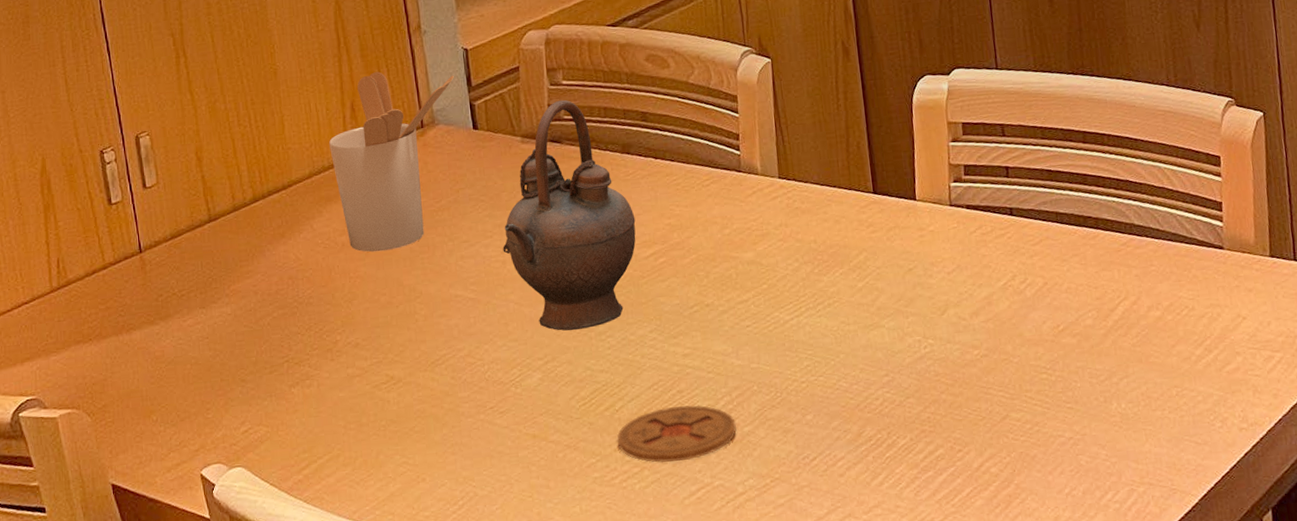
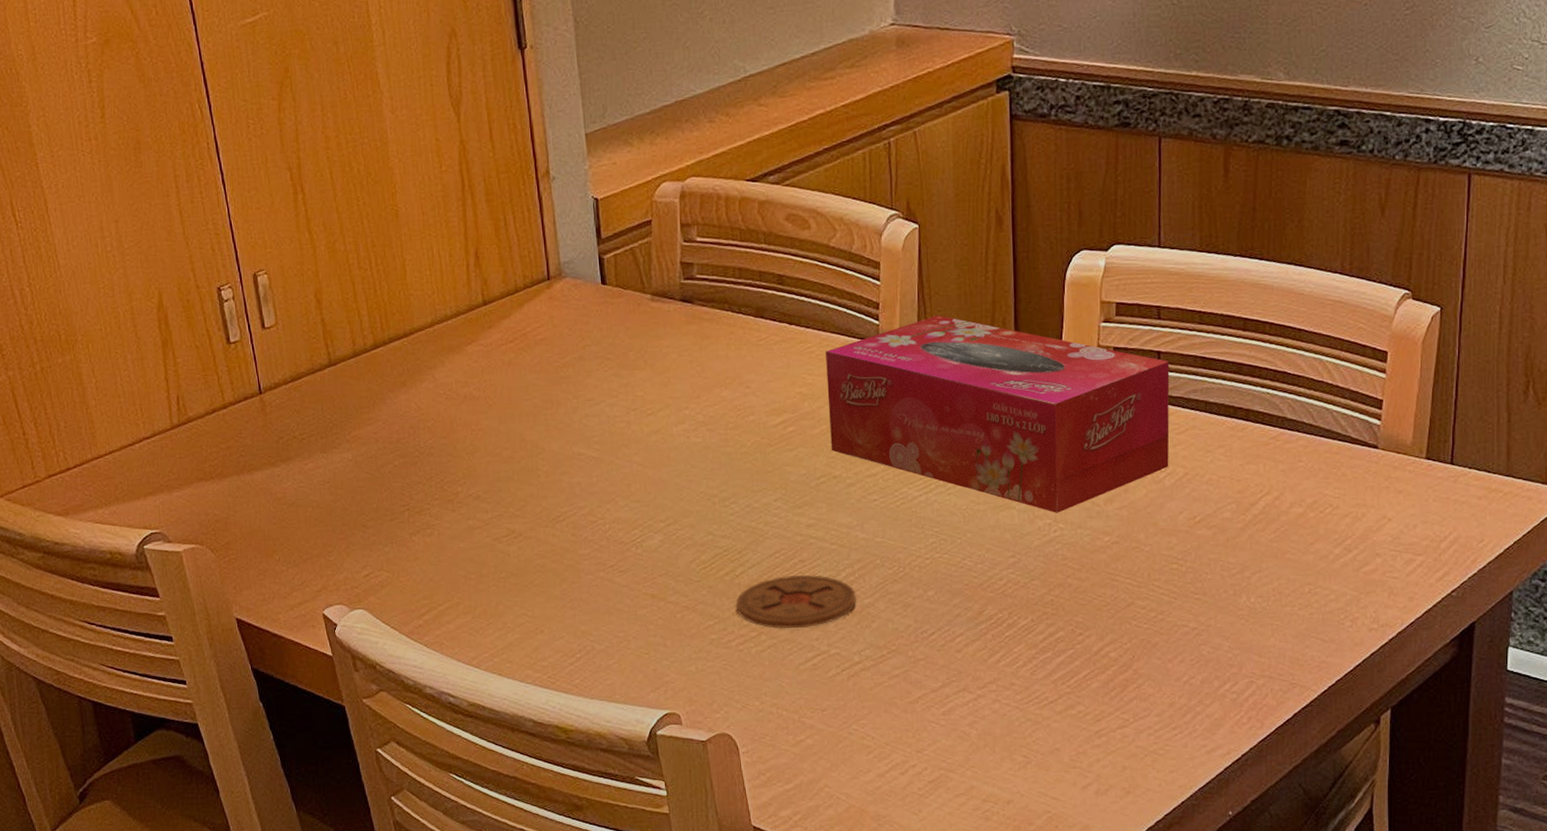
utensil holder: present [329,72,454,252] -> none [452,218,583,406]
teapot: present [503,99,636,331] -> none [628,257,766,495]
tissue box: none [691,142,1028,329] -> present [826,315,1170,513]

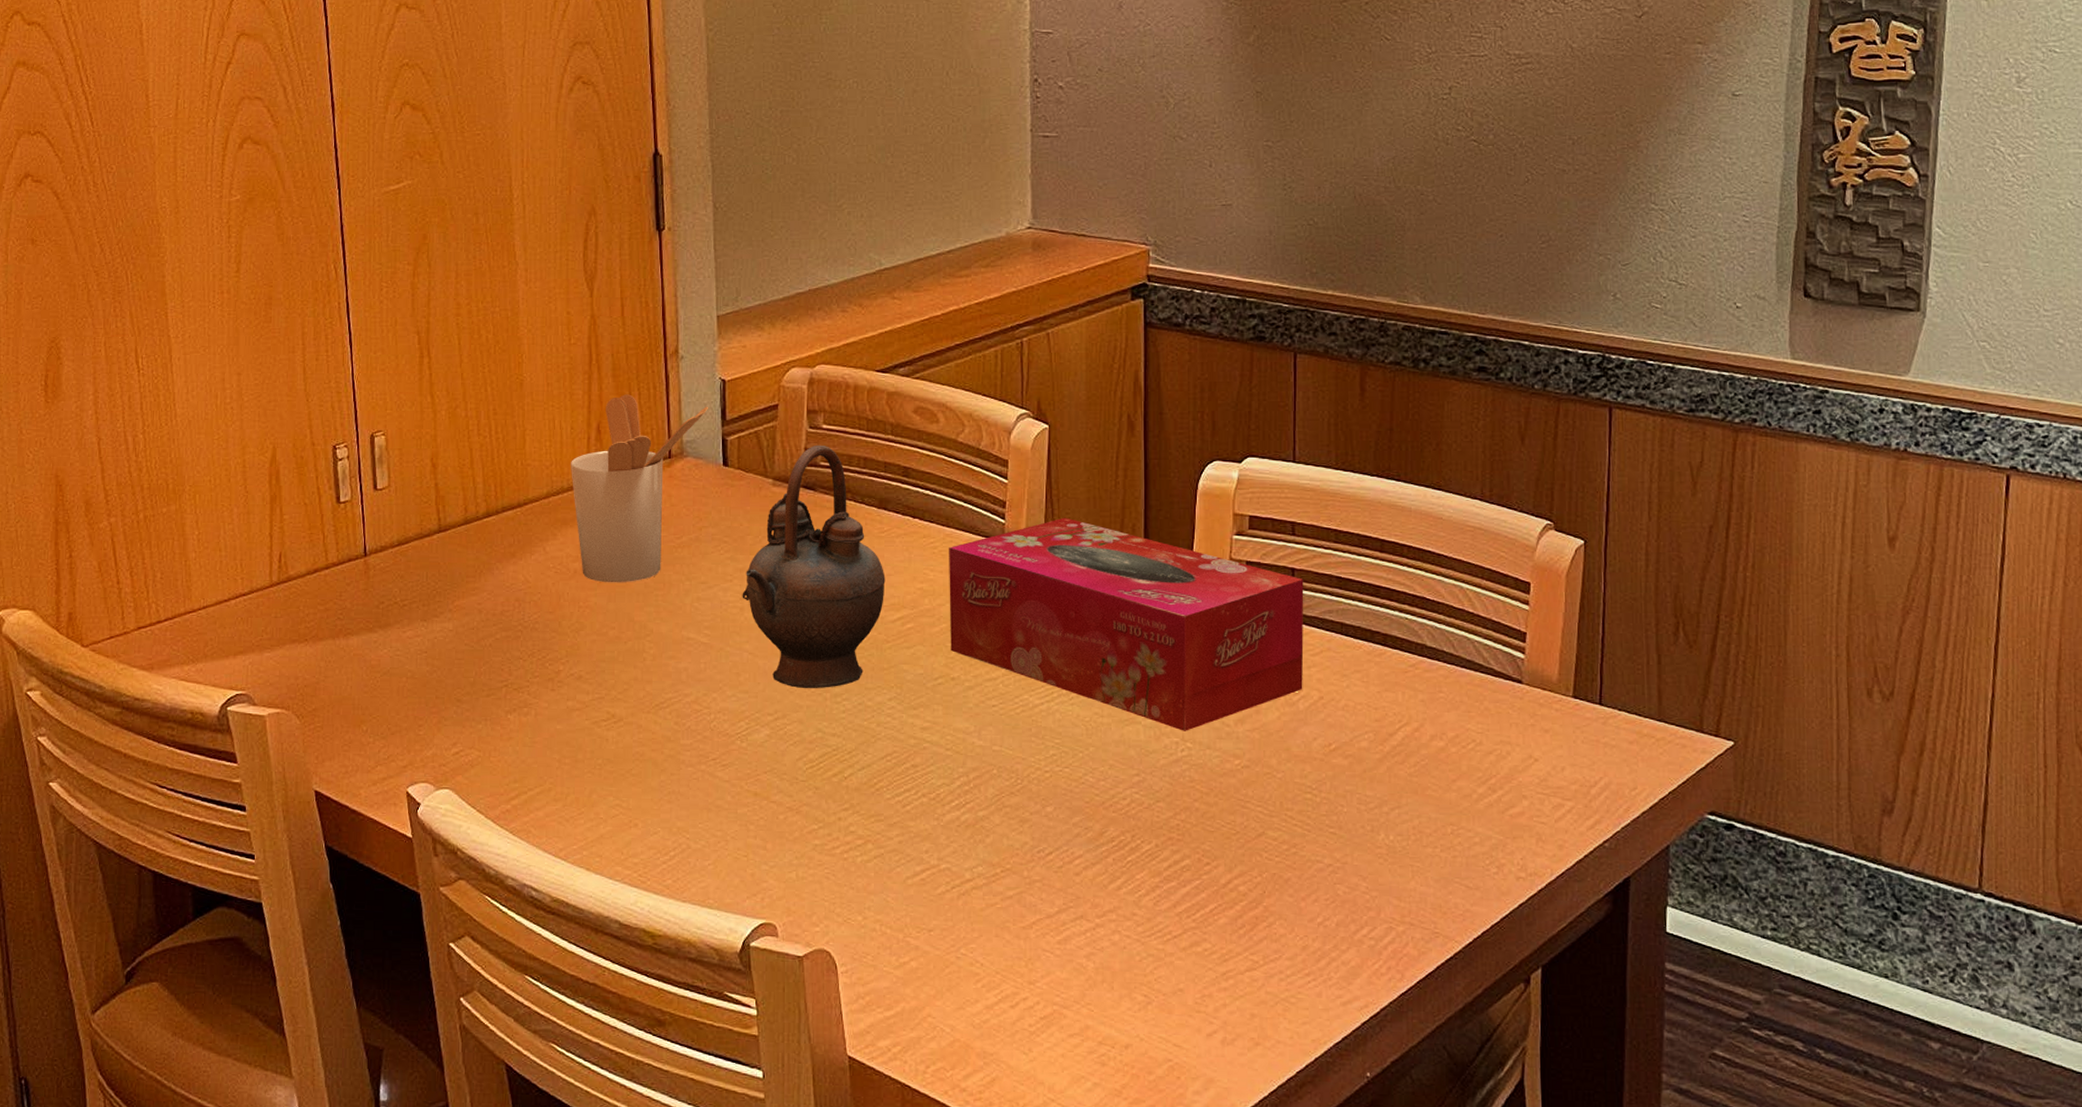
utensil holder: none [452,218,583,406] -> present [571,394,708,583]
teapot: none [628,257,766,495] -> present [742,444,886,689]
coaster: present [735,574,857,629] -> none [842,780,971,839]

